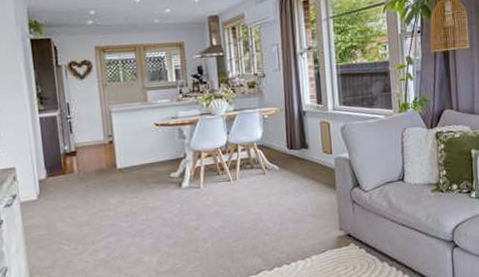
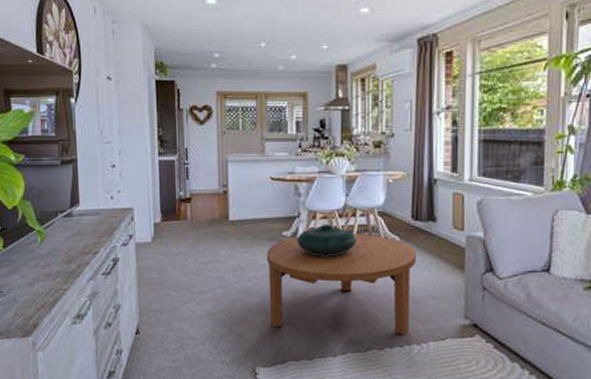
coffee table: none [156,166,295,265] -> present [266,233,417,335]
decorative bowl: none [185,161,240,193] -> present [297,224,356,257]

